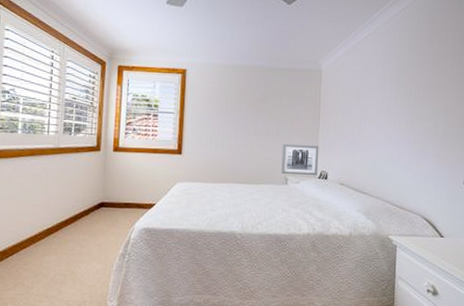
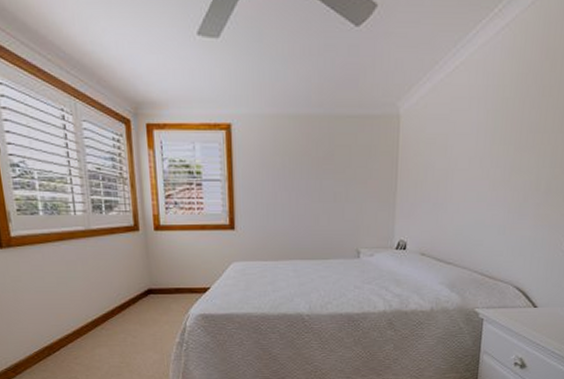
wall art: present [281,143,319,176] -> none [352,210,397,247]

